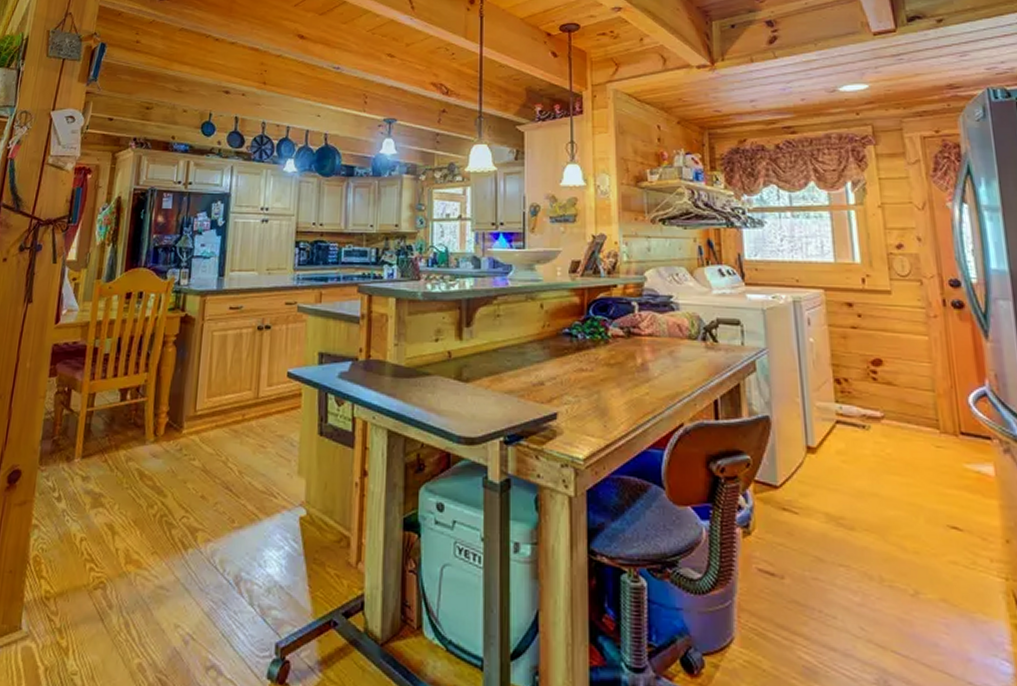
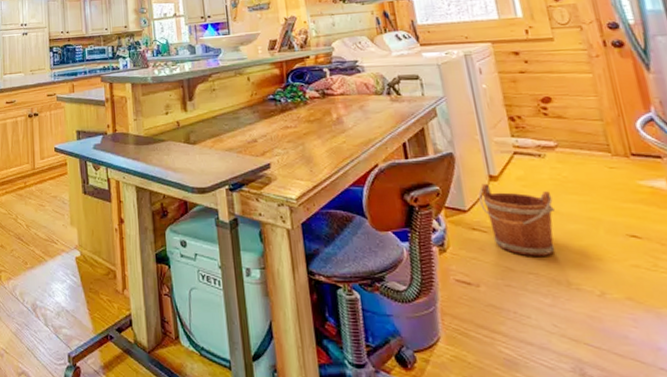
bucket: none [793,455,874,546] -> present [478,183,555,256]

